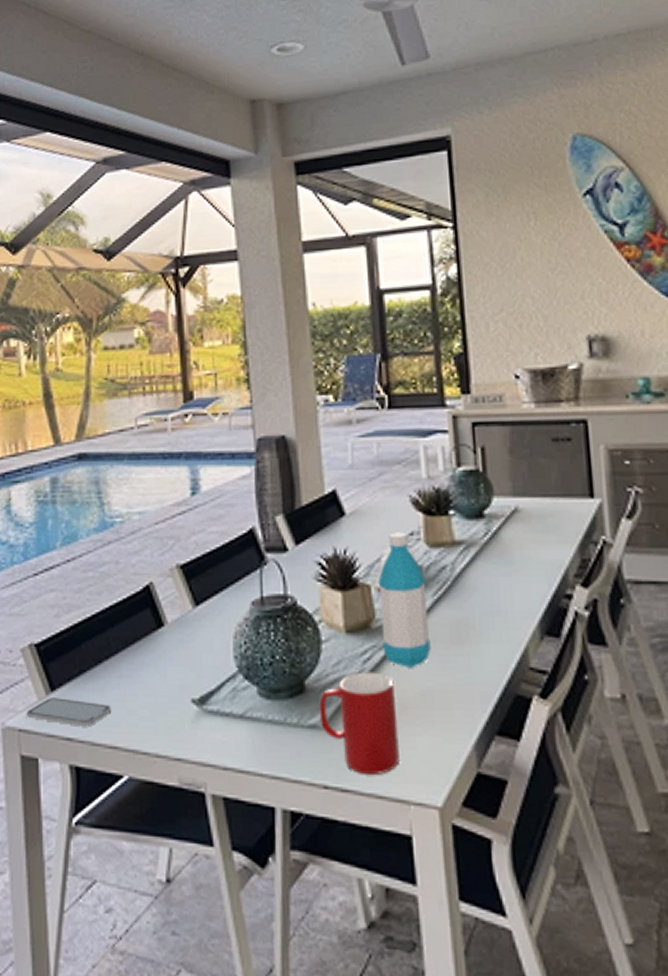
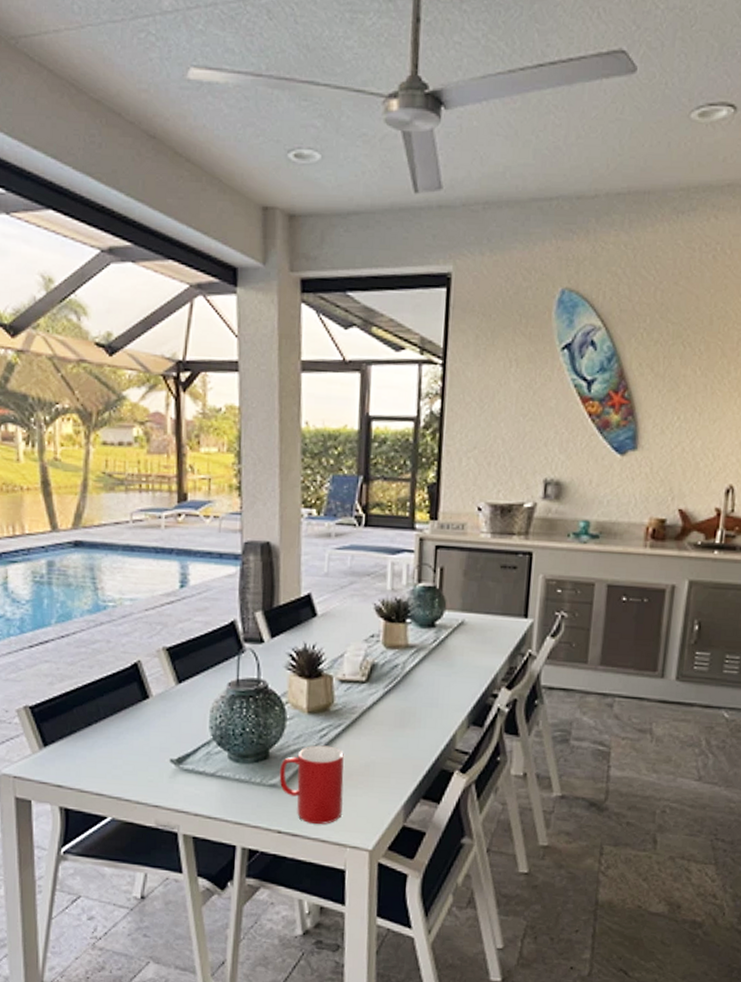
smartphone: present [26,698,112,727] -> none [21,752,99,777]
water bottle: present [378,532,431,668] -> none [337,633,380,744]

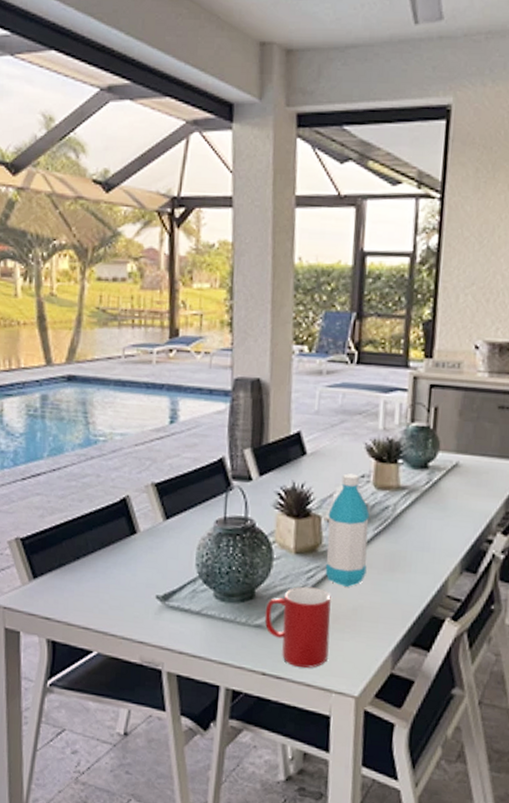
water bottle: none [337,633,380,744] -> present [325,473,370,587]

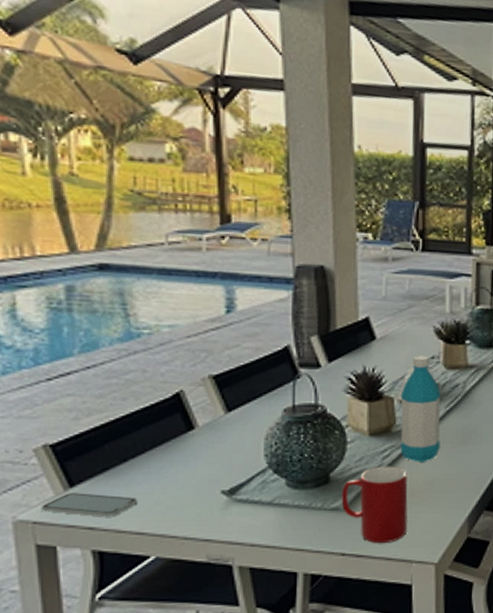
smartphone: none [10,583,86,610] -> present [41,493,138,517]

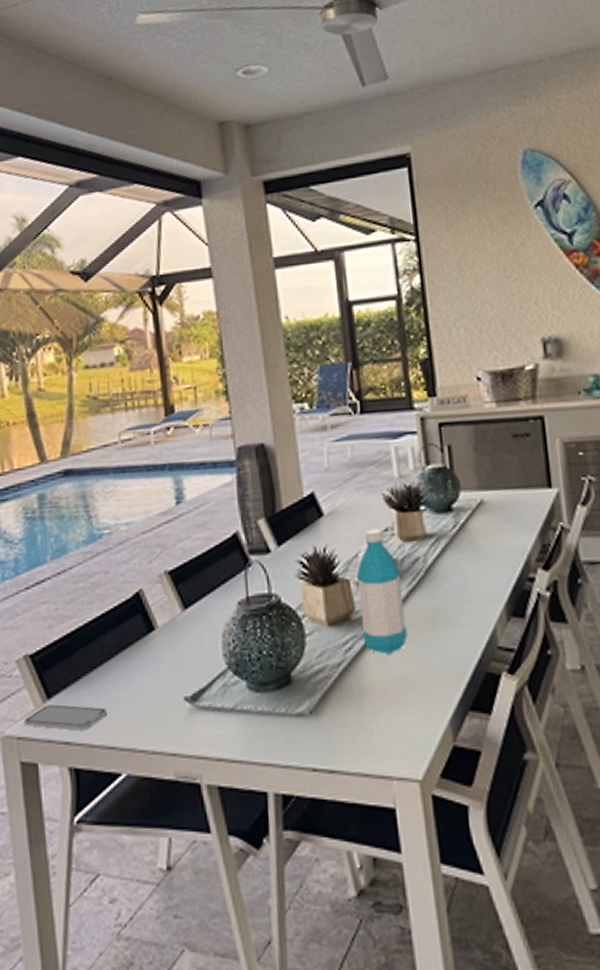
cup: present [341,466,408,543] -> none [305,660,382,755]

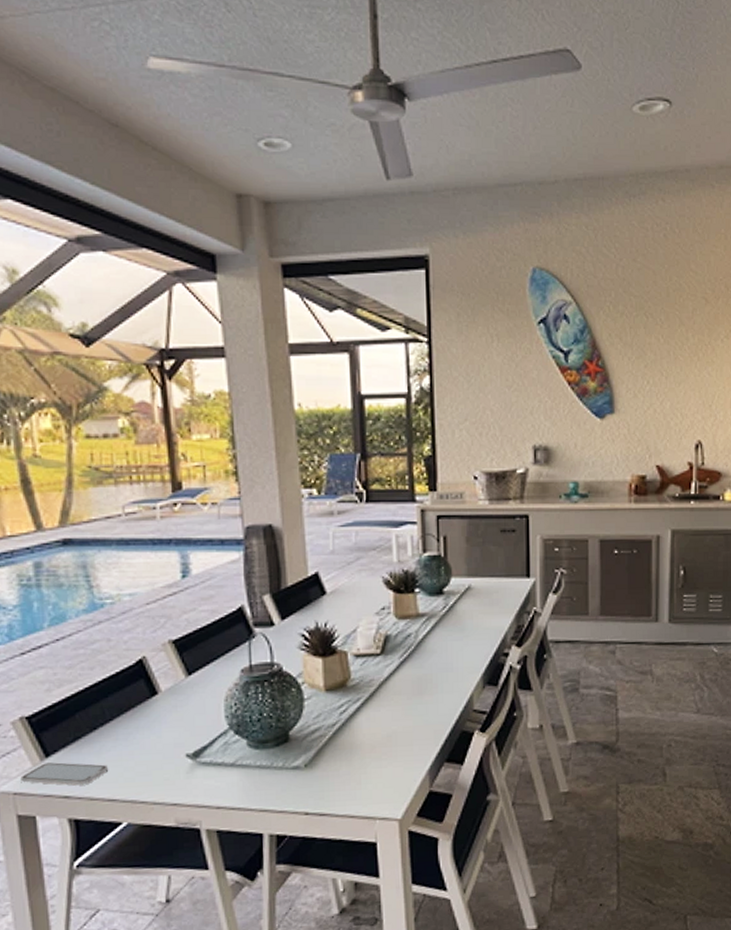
water bottle: present [356,529,408,654] -> none [353,607,396,716]

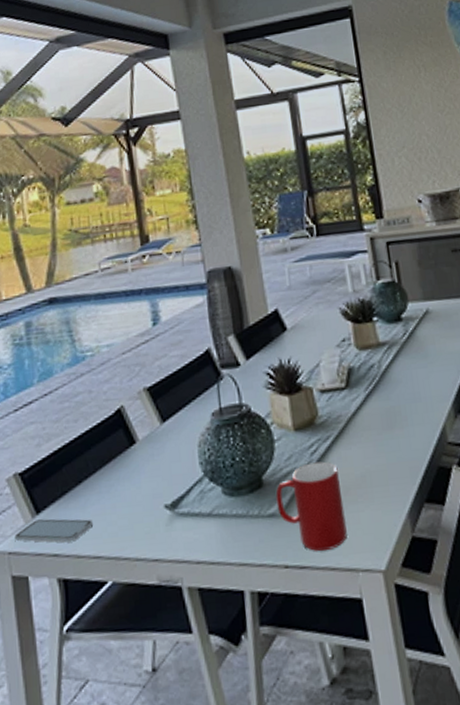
cup: none [301,721,368,801] -> present [275,461,347,551]

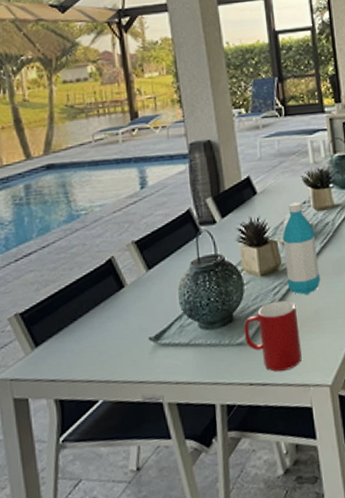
smartphone: present [14,518,94,543] -> none [16,350,87,370]
water bottle: none [318,339,367,455] -> present [282,202,321,295]

